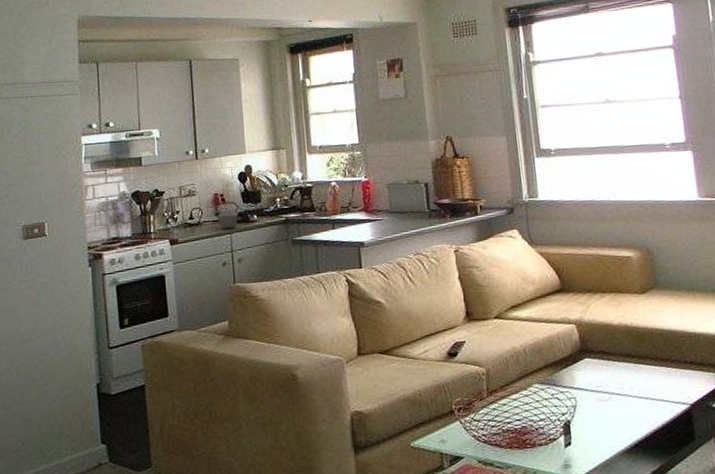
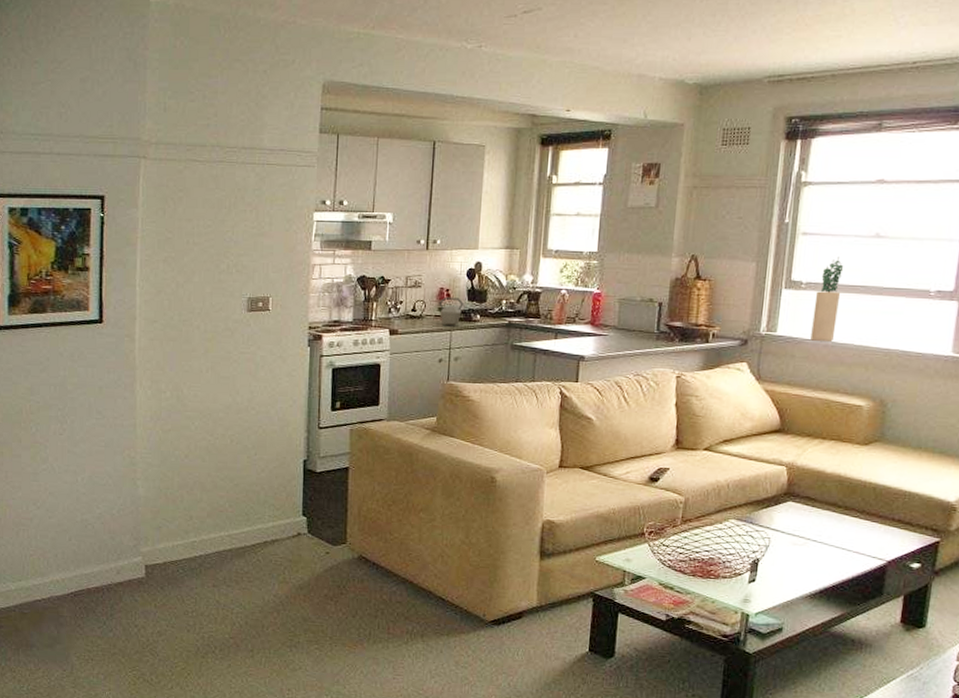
vase: none [565,123,591,203] -> present [810,257,844,343]

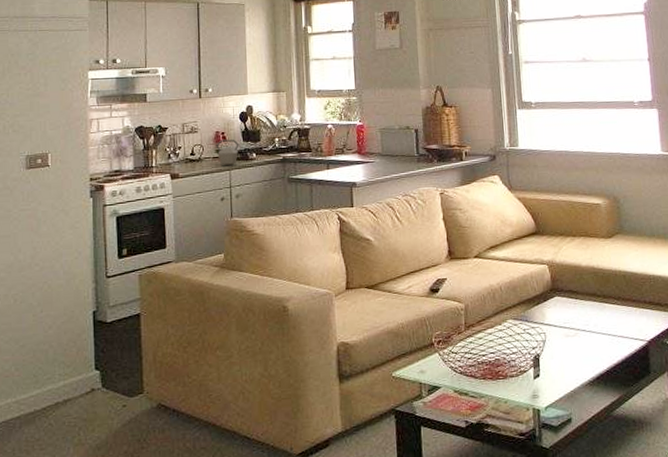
vase: present [810,257,844,343] -> none [544,79,566,152]

